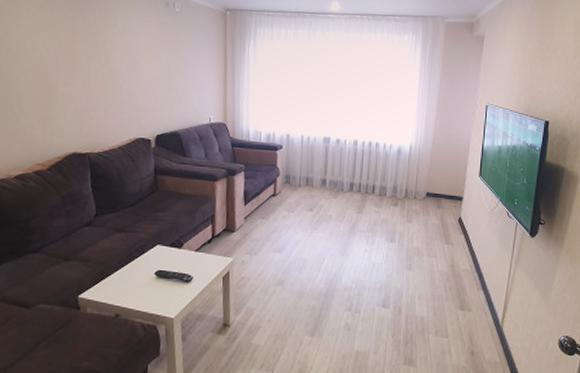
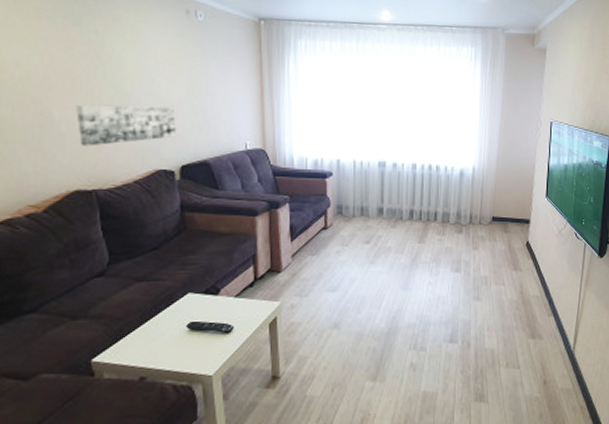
wall art: none [76,81,154,117] -> present [76,104,177,147]

